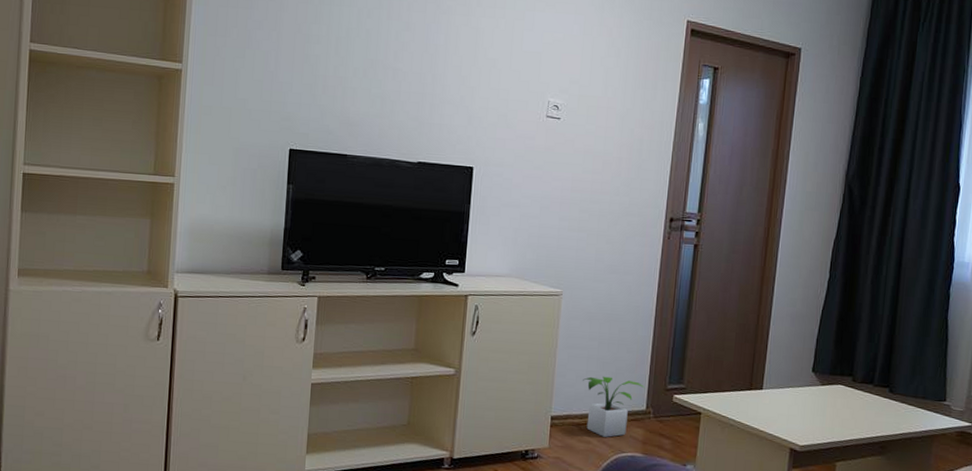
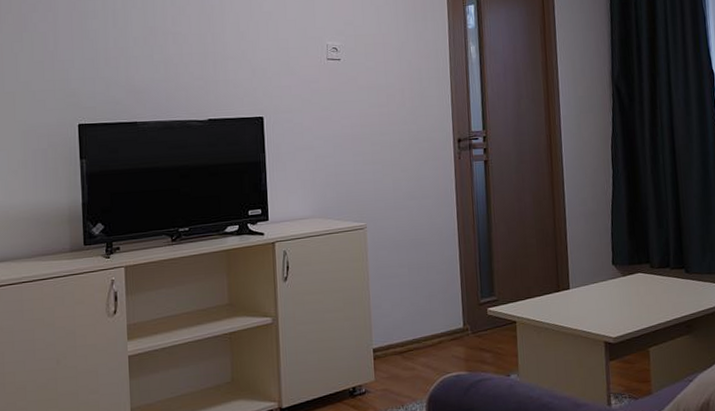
potted plant: present [583,376,645,437] -> none [398,300,459,361]

